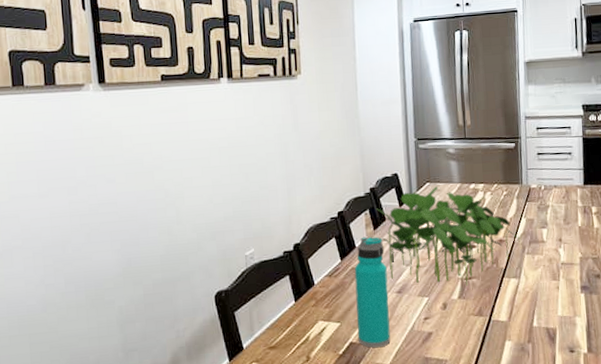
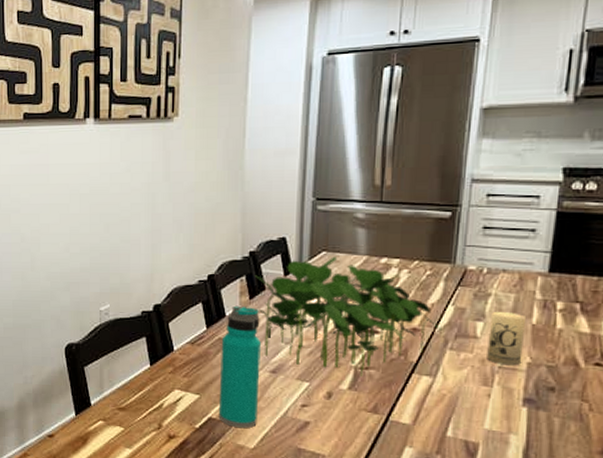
candle: none [551,218,576,262] -> present [487,311,527,366]

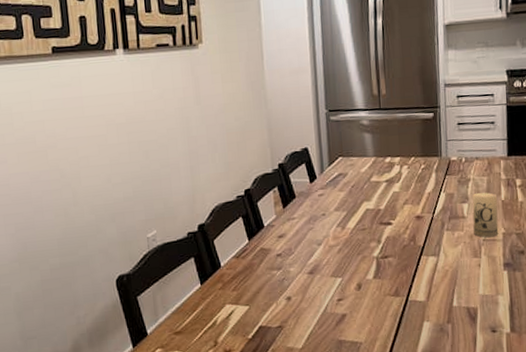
water bottle: present [218,305,261,428] -> none [263,215,302,331]
plant: present [256,256,442,376] -> none [286,160,438,265]

